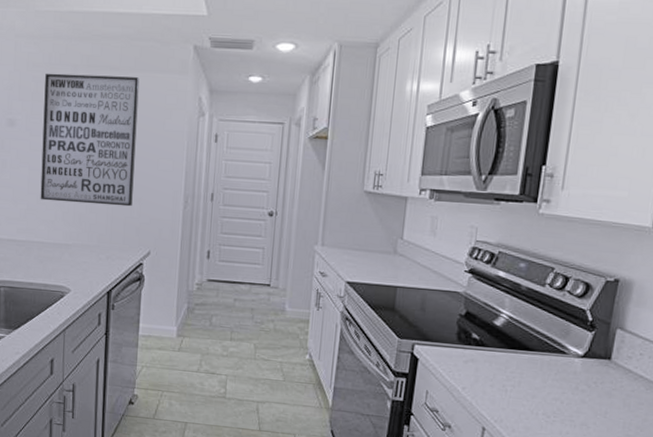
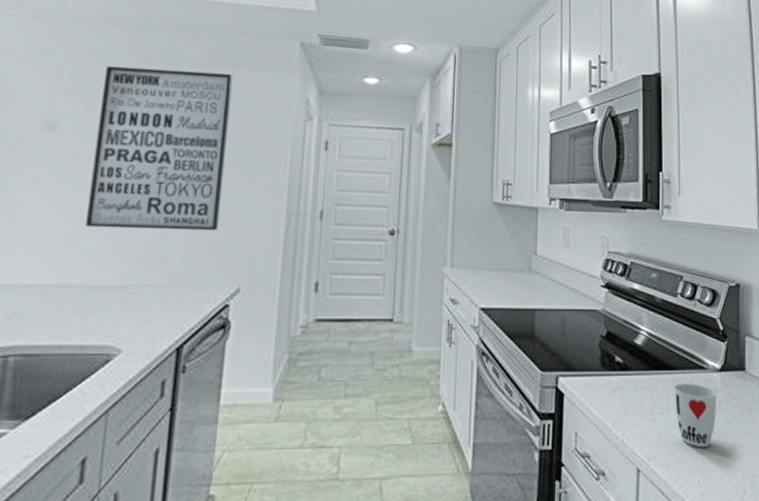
cup: none [527,363,575,420] -> present [674,383,717,447]

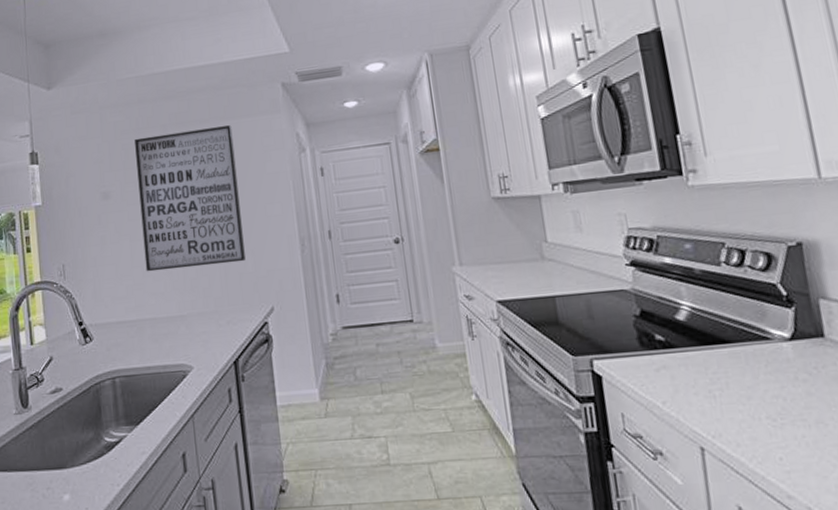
cup: present [674,383,717,447] -> none [732,355,793,423]

